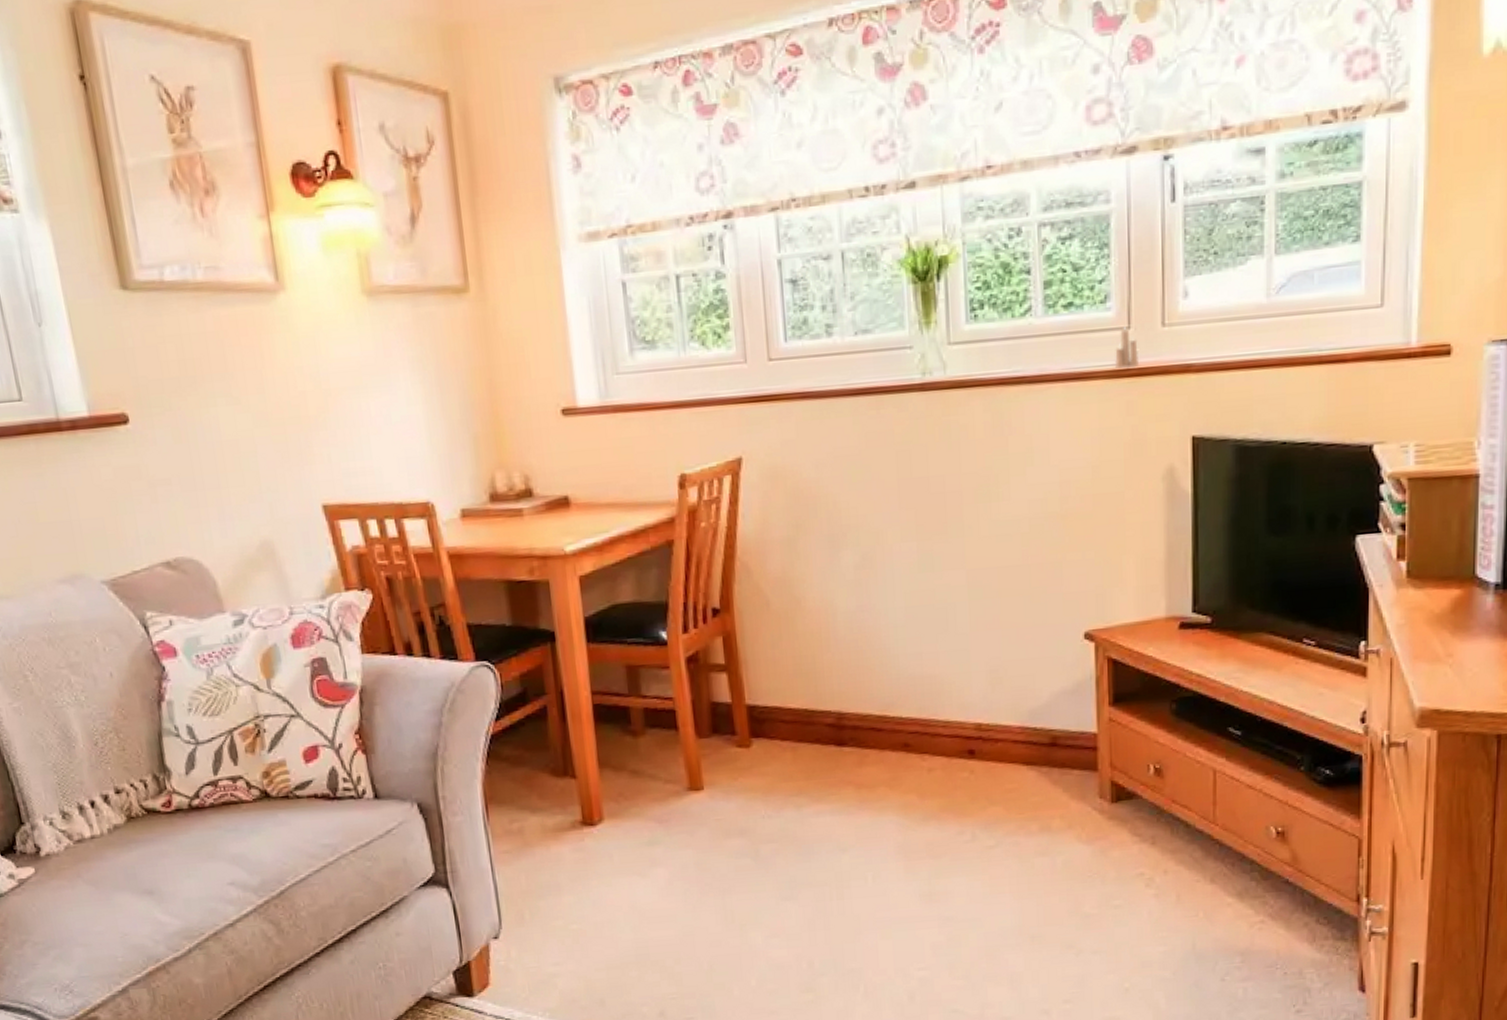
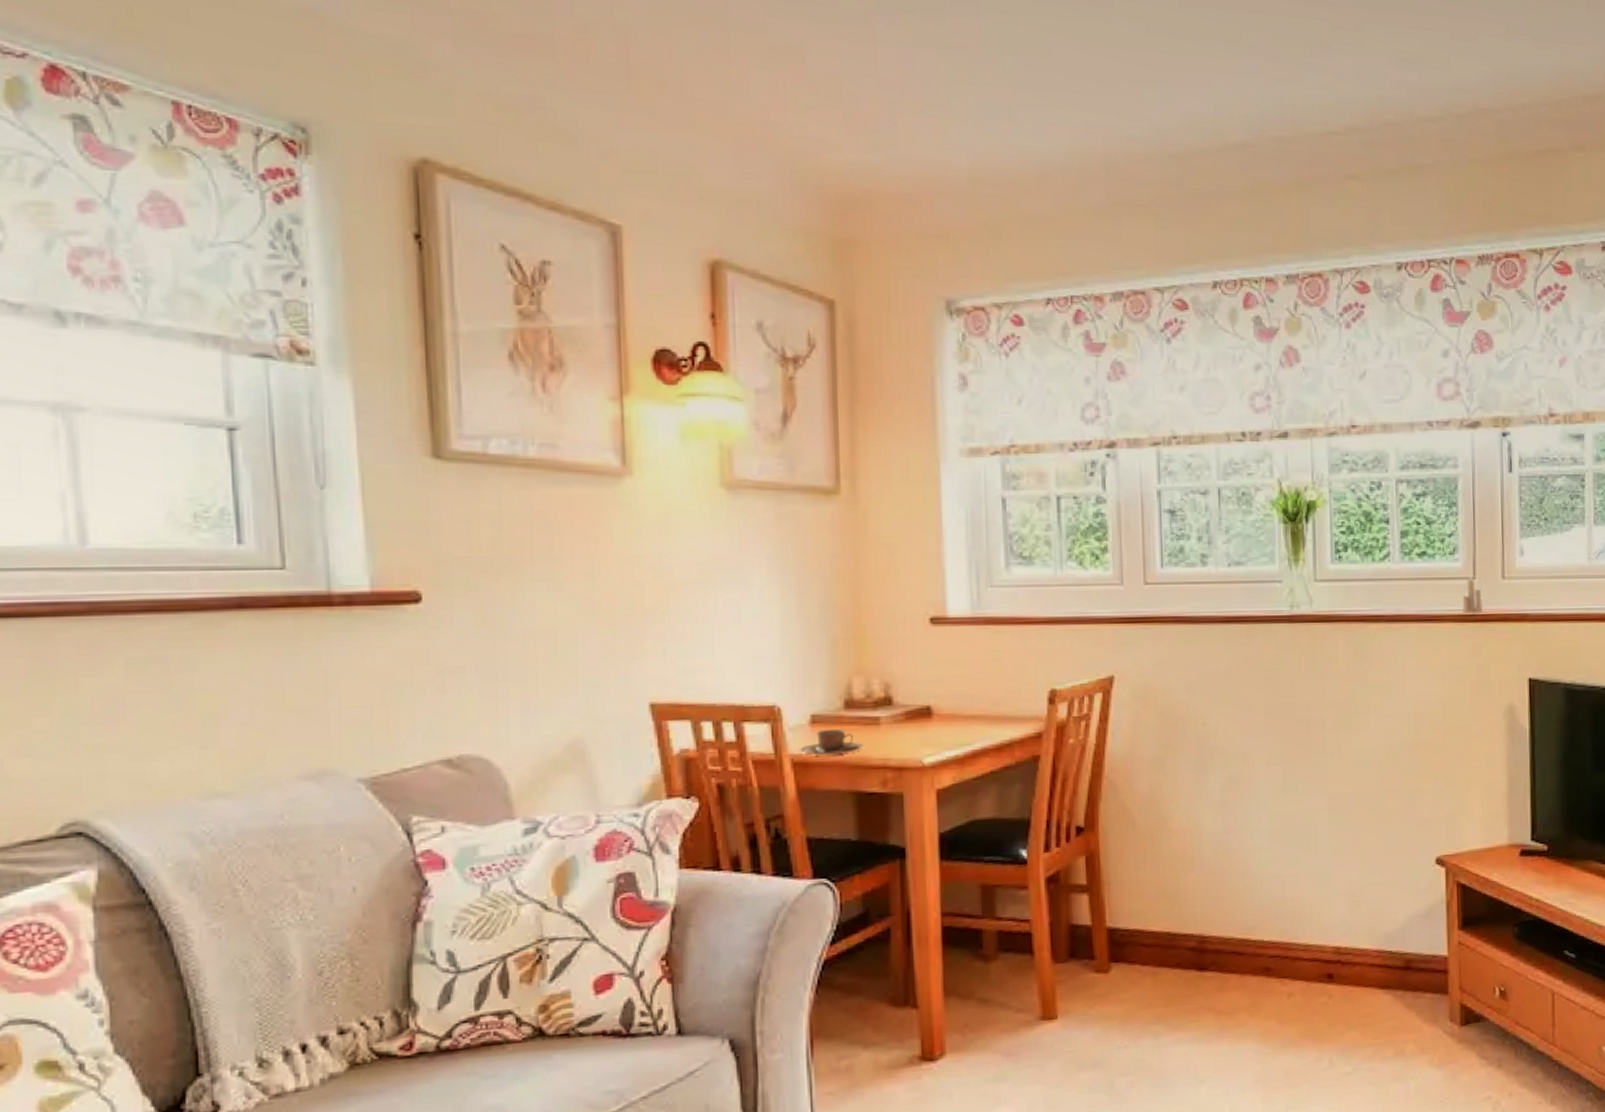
teacup: none [454,522,509,547] -> present [799,729,863,756]

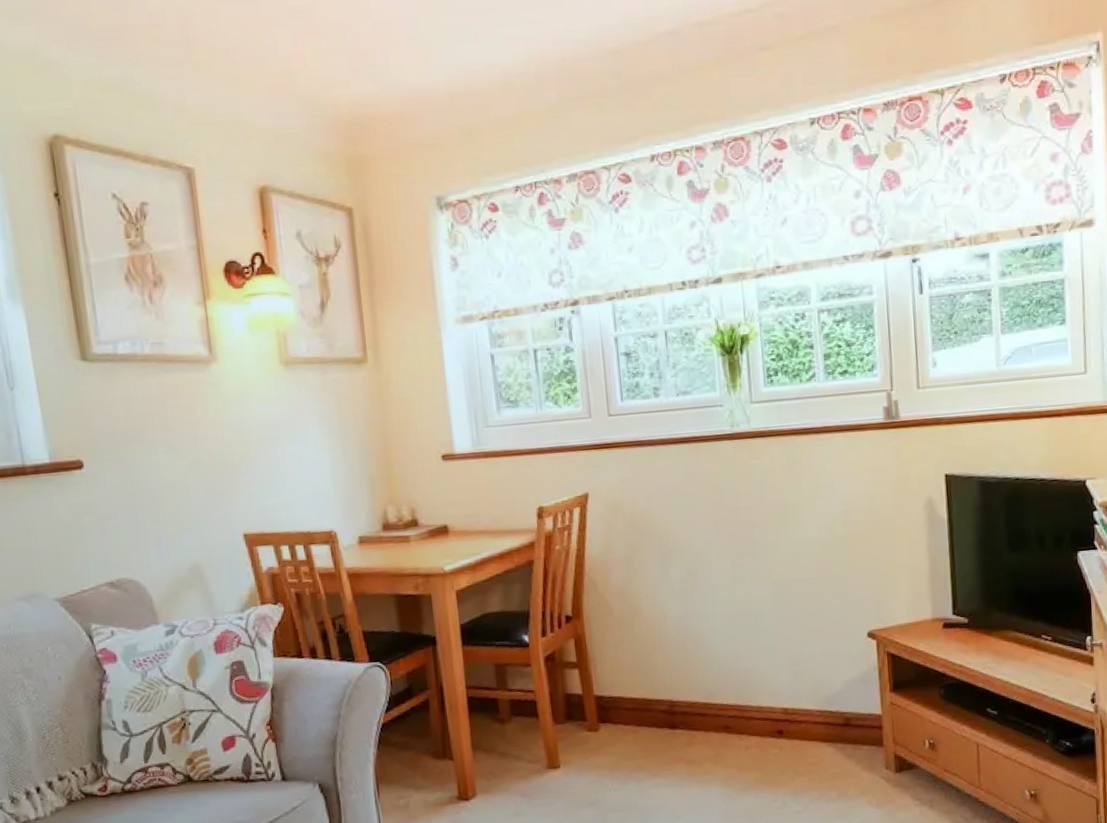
teacup: present [799,729,863,756] -> none [352,547,398,568]

